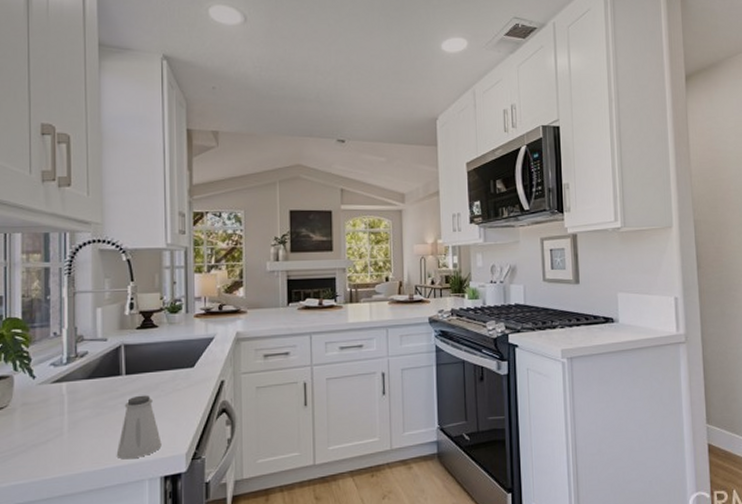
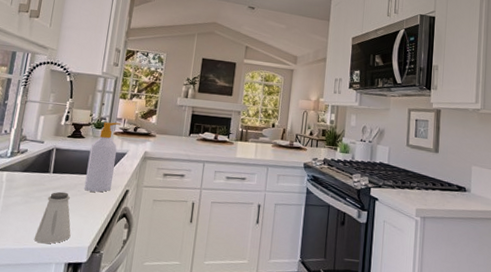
soap bottle: none [167,302,203,389] -> present [84,122,122,192]

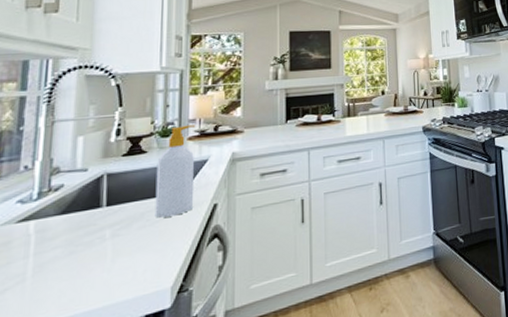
saltshaker: present [34,191,71,244] -> none [89,226,144,302]

